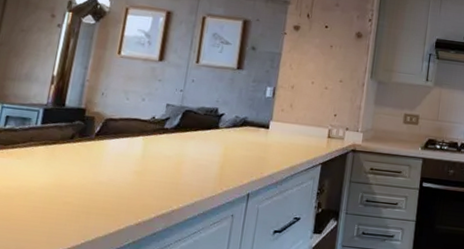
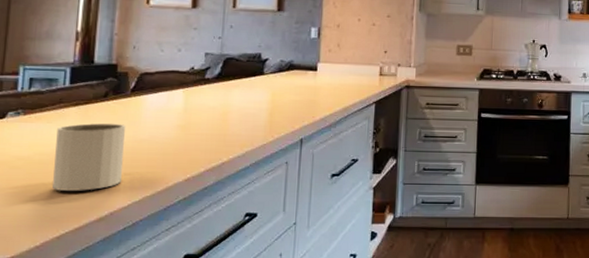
mug: none [15,162,88,227] -> present [52,123,126,191]

